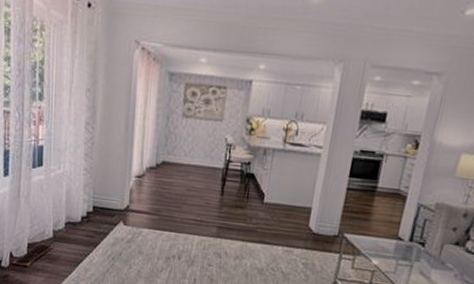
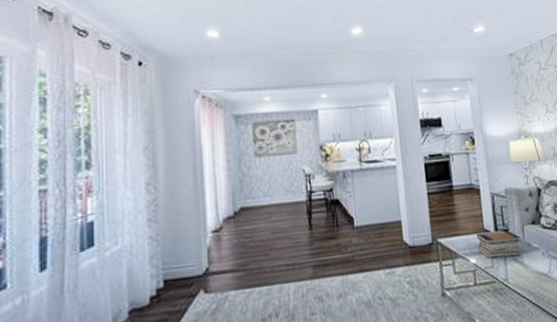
book stack: none [385,238,436,270] -> present [476,230,521,259]

